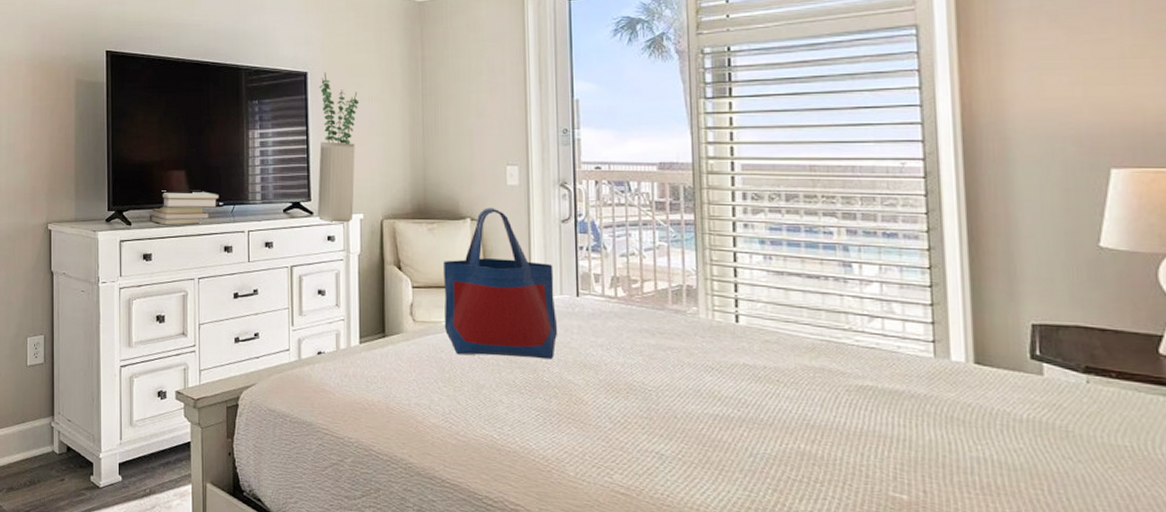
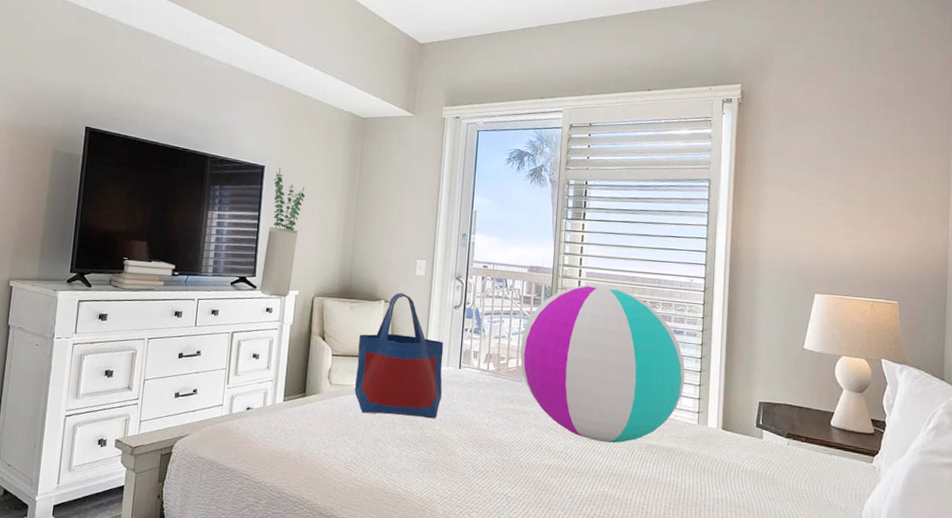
beach ball: none [657,179,907,385] -> present [520,284,685,443]

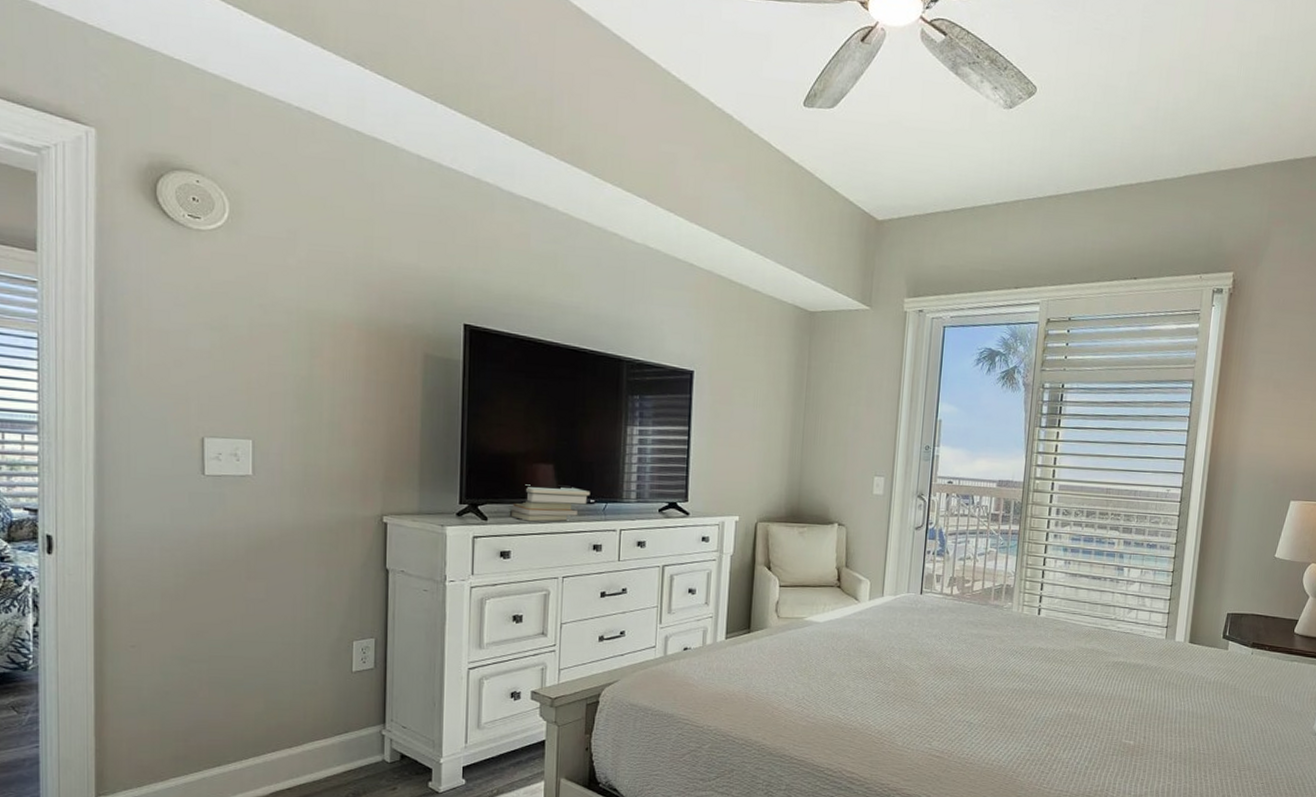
vase: present [260,167,306,298] -> none [694,372,744,524]
tote bag: present [354,292,444,419] -> none [805,514,904,649]
beach ball: present [520,284,685,443] -> none [986,498,1156,662]

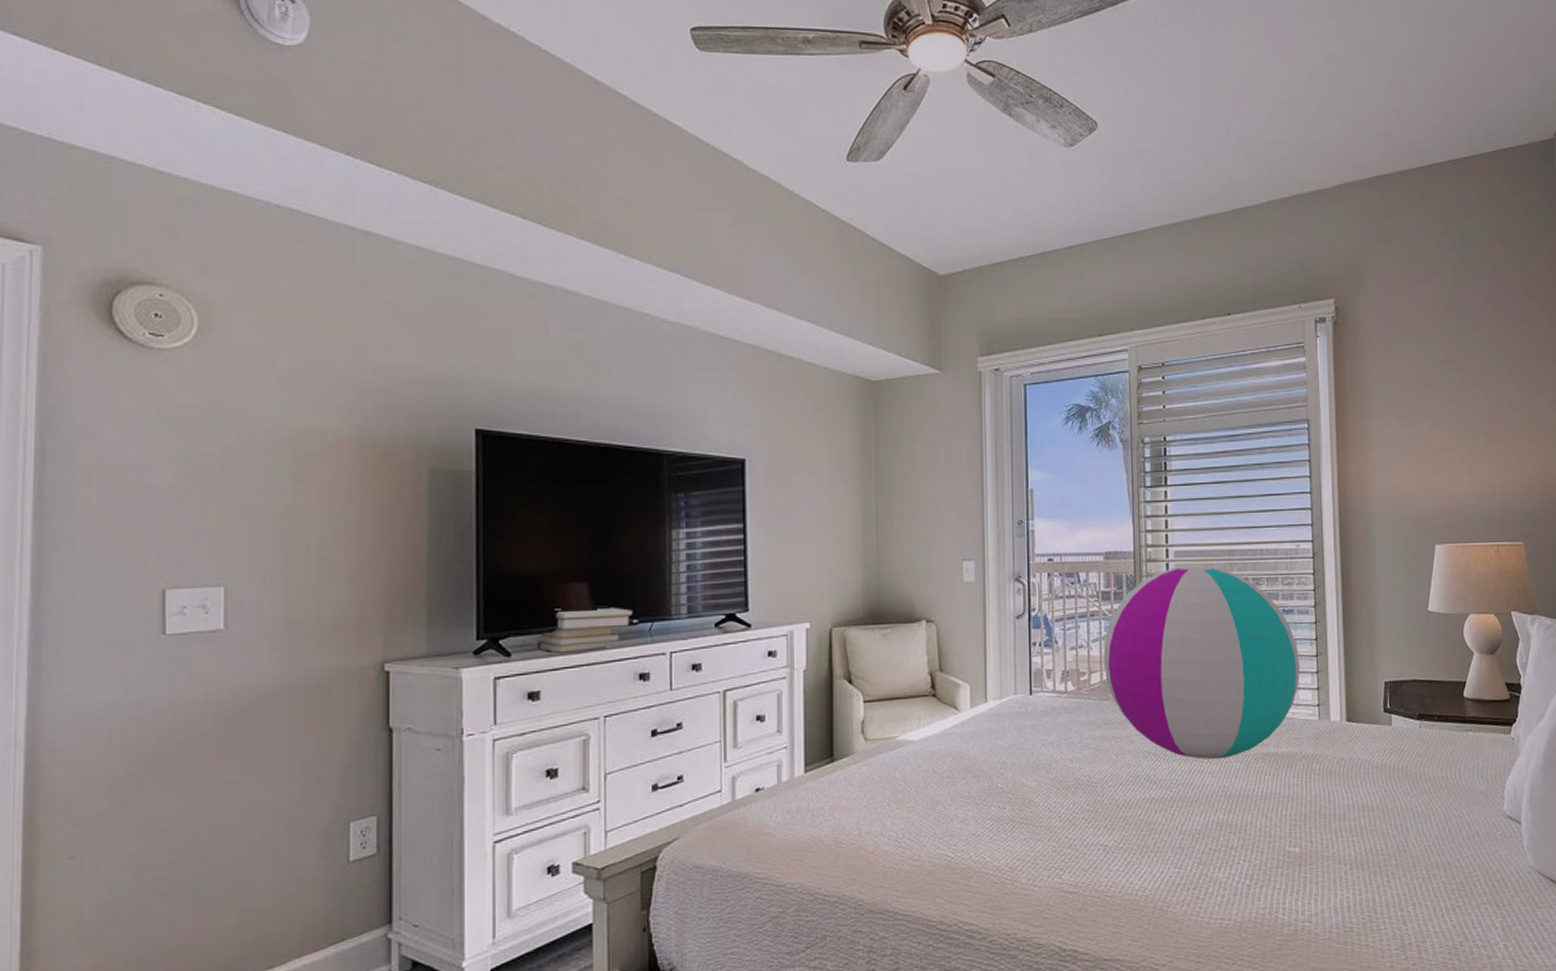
beach ball: none [986,498,1156,662] -> present [1103,565,1300,759]

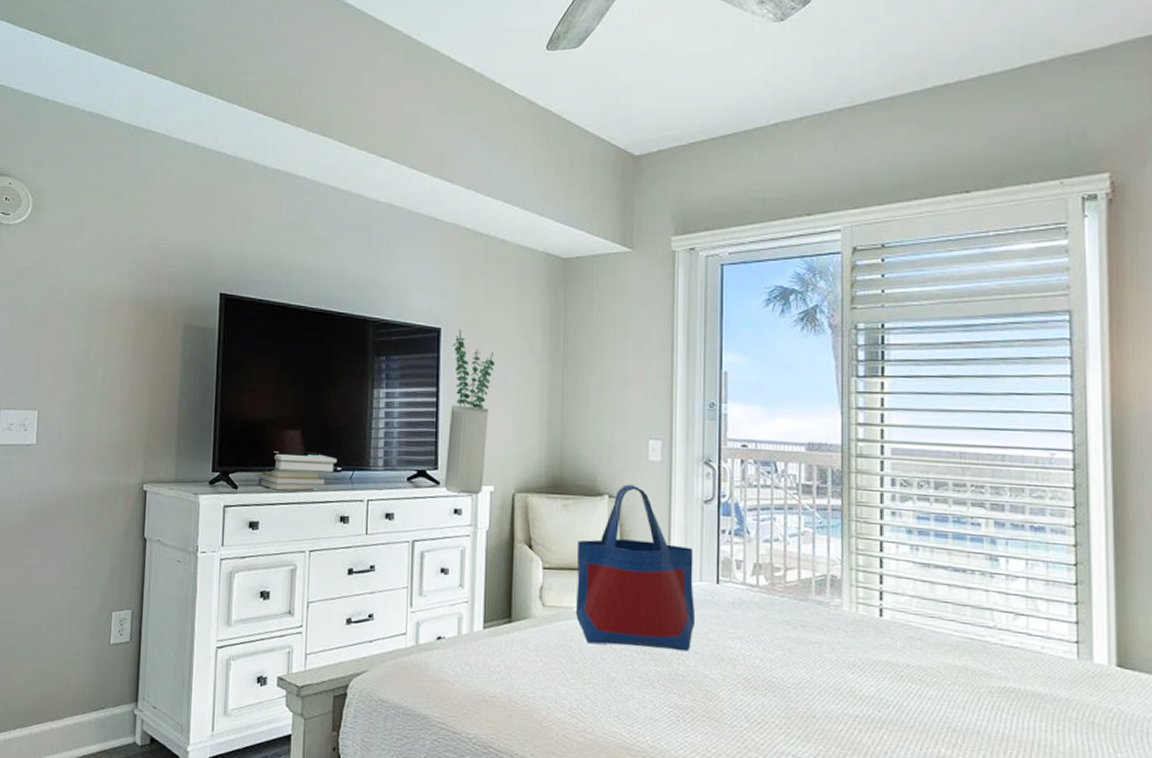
vase: none [757,458,806,635] -> present [445,328,496,495]
tote bag: none [896,607,1012,772] -> present [575,484,696,652]
beach ball: present [1103,565,1300,759] -> none [802,465,1052,686]

